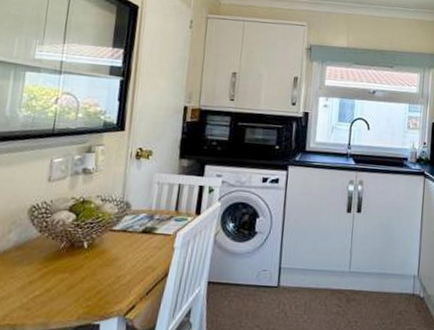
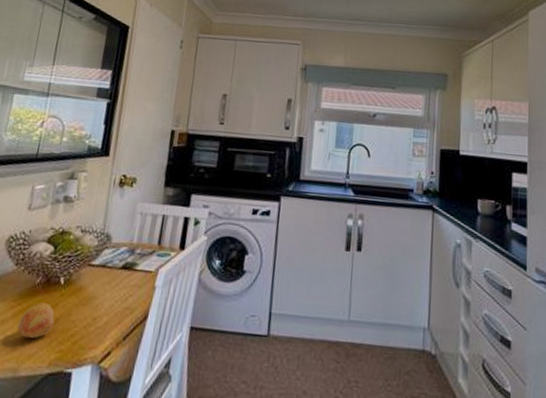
fruit: none [45,265,81,297] -> present [17,302,55,339]

